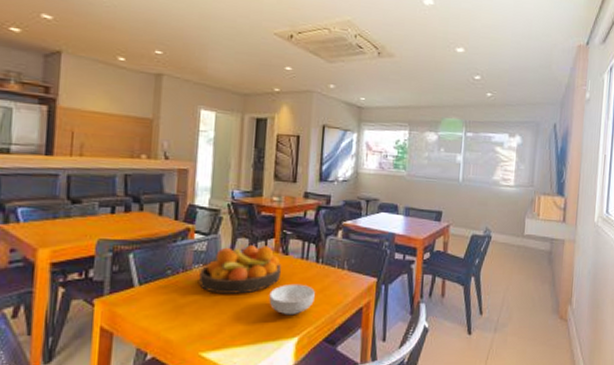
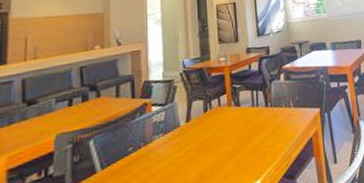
fruit bowl: present [199,245,282,294] -> none [161,102,237,159]
cereal bowl: present [269,283,315,316] -> none [228,129,269,162]

